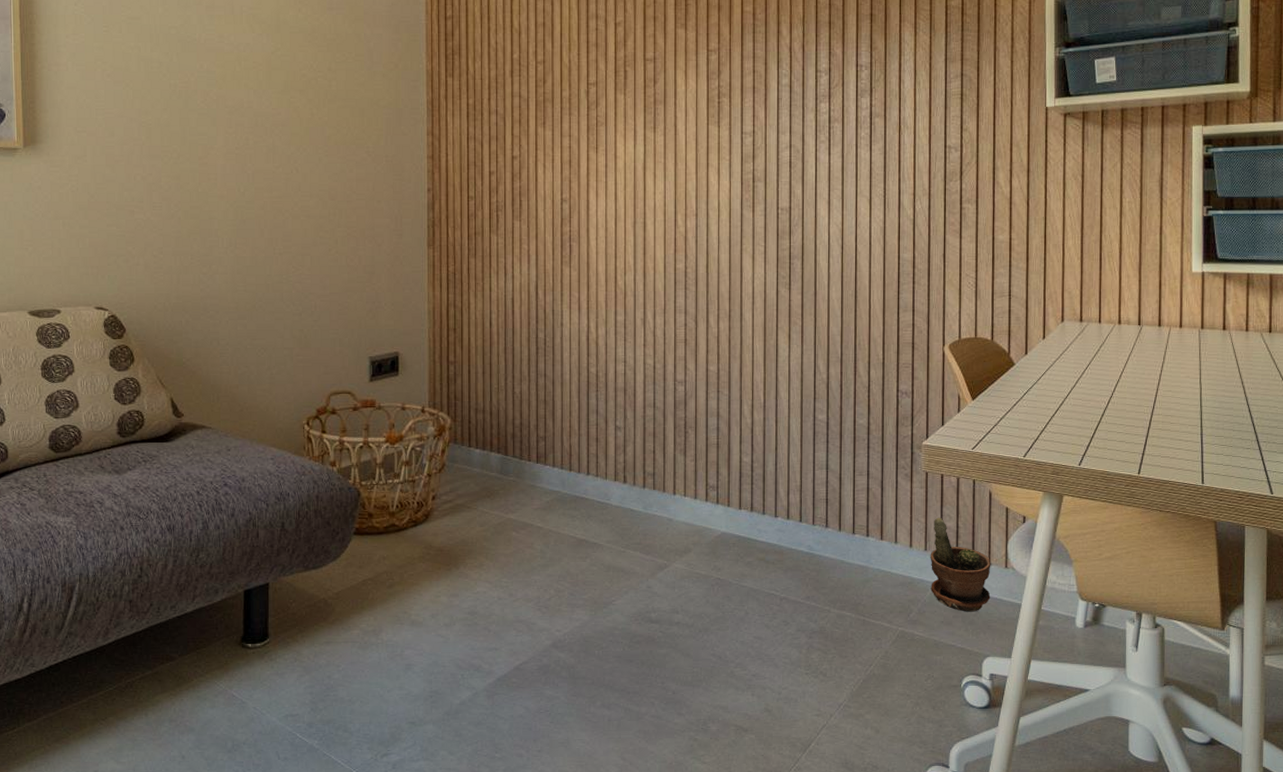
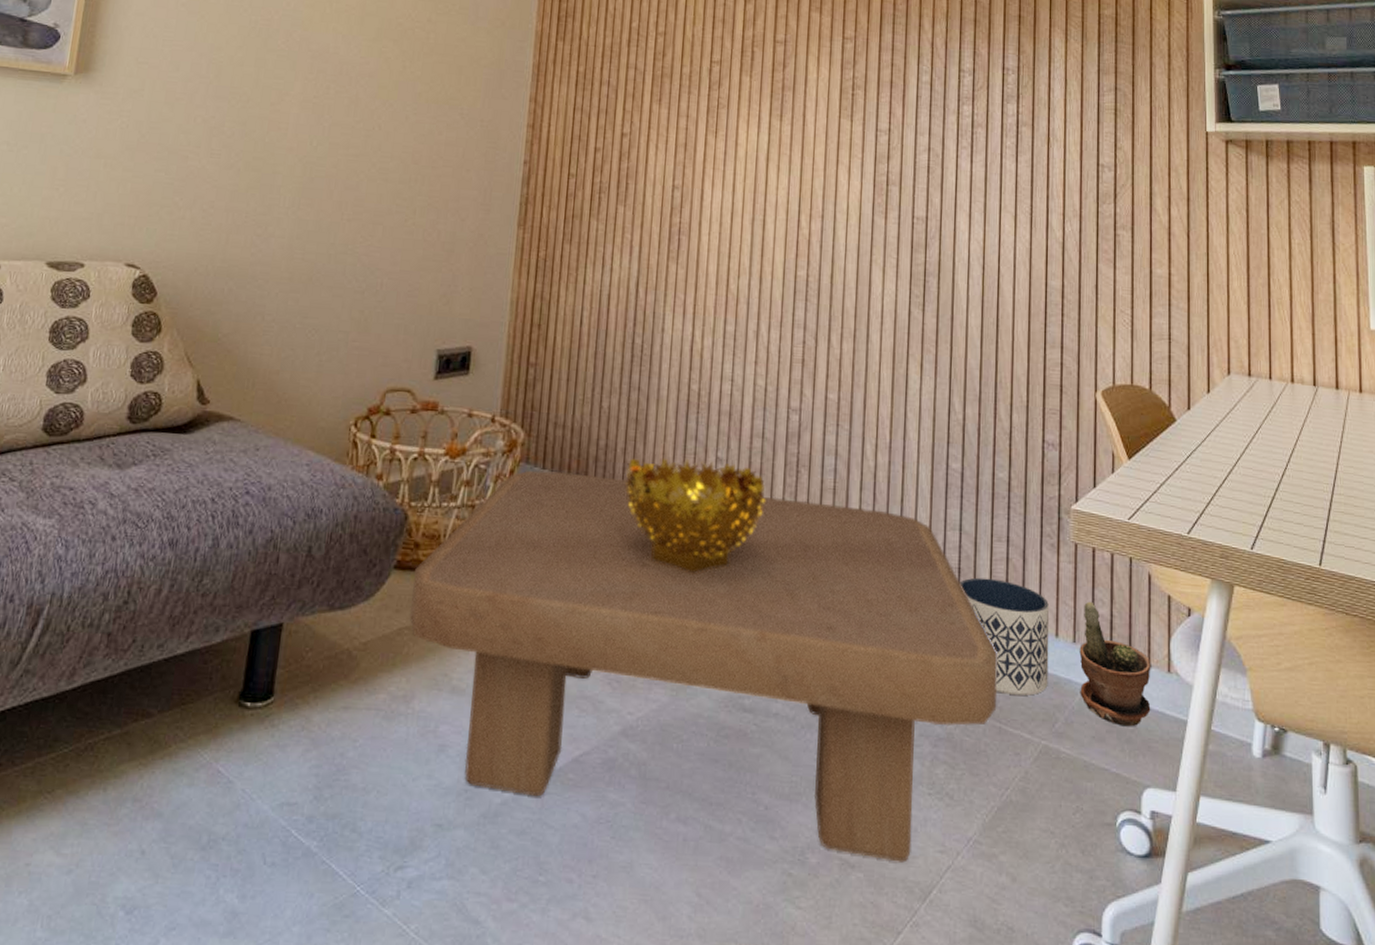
coffee table: none [370,447,861,725] -> present [409,470,997,862]
decorative bowl: none [539,429,659,521] -> present [625,457,765,574]
planter: none [828,505,905,594] -> present [960,577,1050,696]

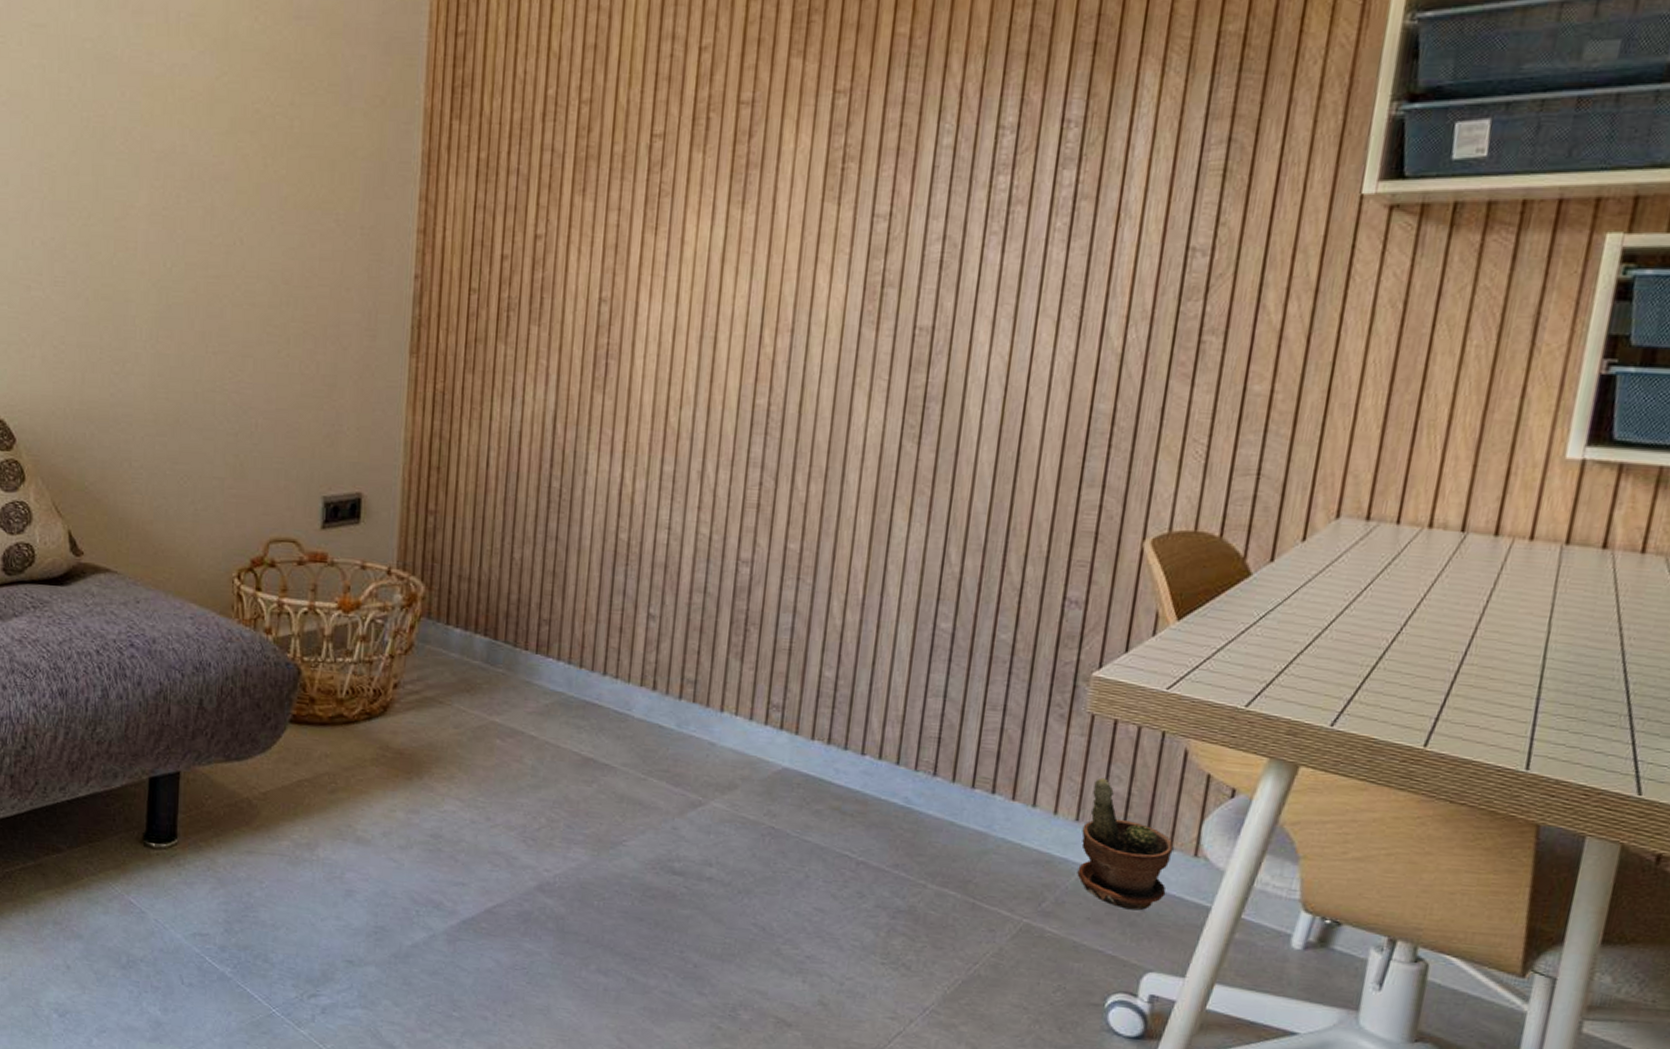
coffee table: present [409,470,997,862] -> none [308,625,979,1025]
decorative bowl: present [625,457,765,574] -> none [540,613,706,736]
planter: present [960,577,1050,696] -> none [938,748,1049,873]

